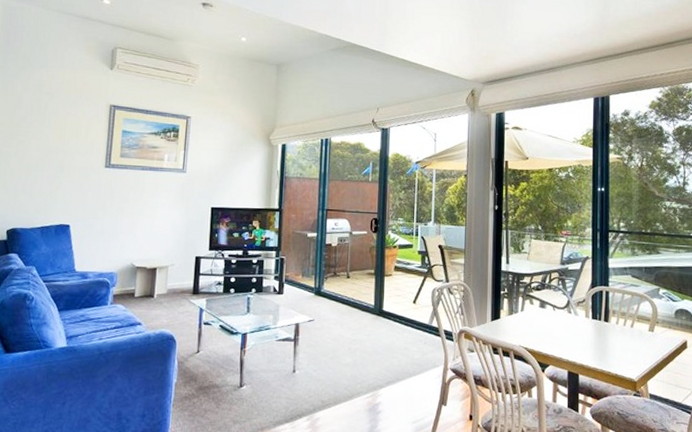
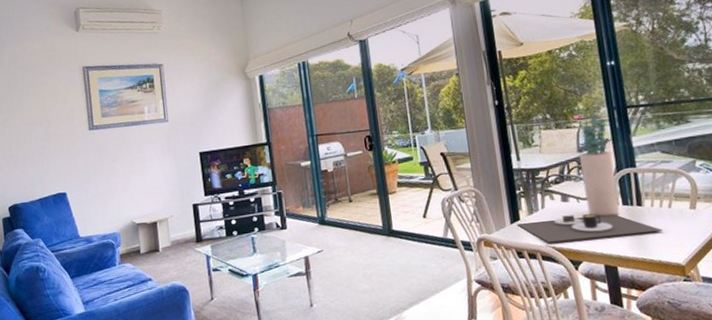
place setting: none [496,320,623,348] -> present [516,214,663,243]
vase: none [561,230,590,327] -> present [580,111,620,217]

